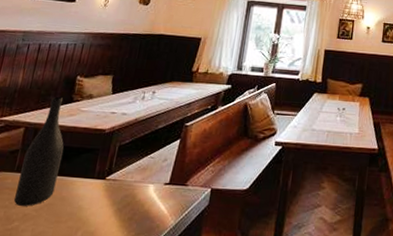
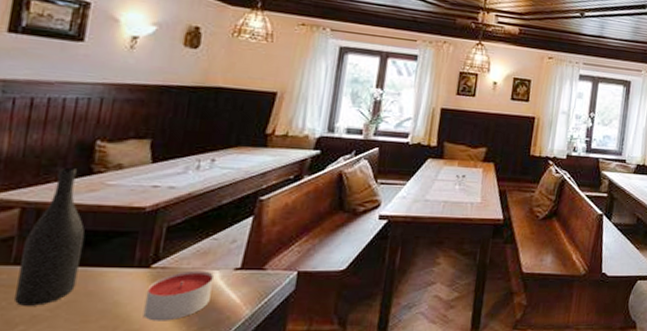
candle: none [97,183,149,226] -> present [143,270,214,321]

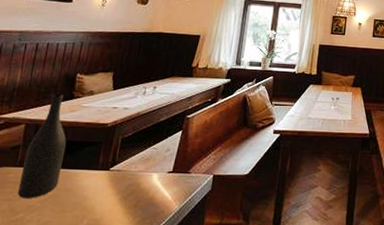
candle: present [143,270,214,321] -> none [103,173,153,213]

